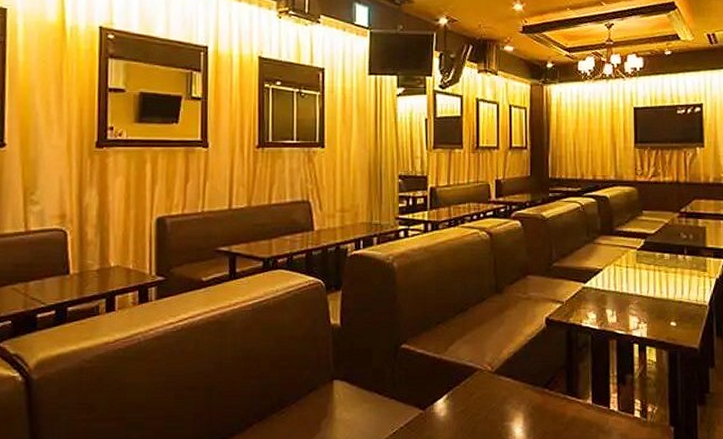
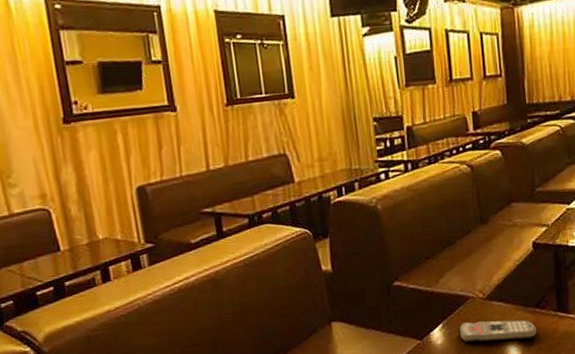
remote control: none [464,395,544,421] -> present [459,320,537,343]

